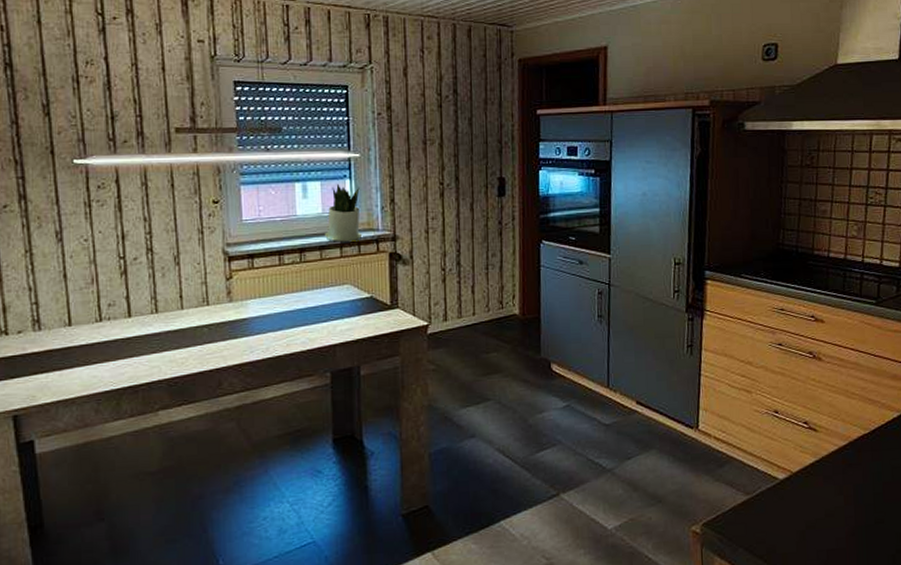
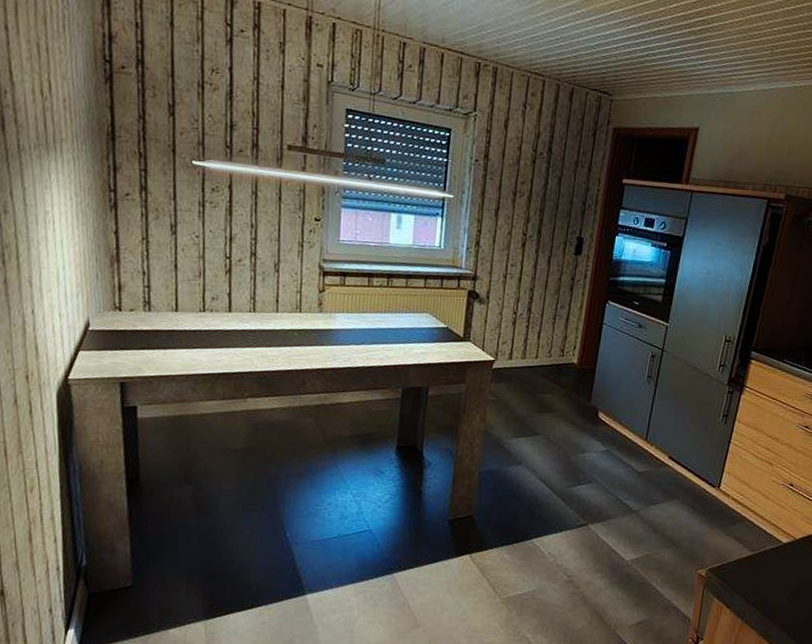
planter: present [325,183,363,242] -> none [412,220,450,276]

